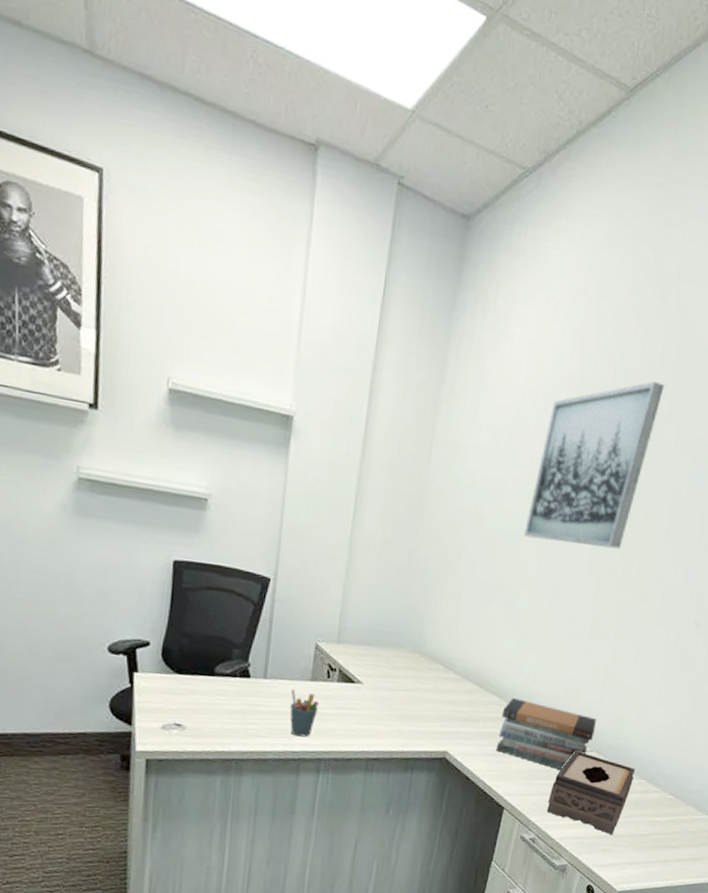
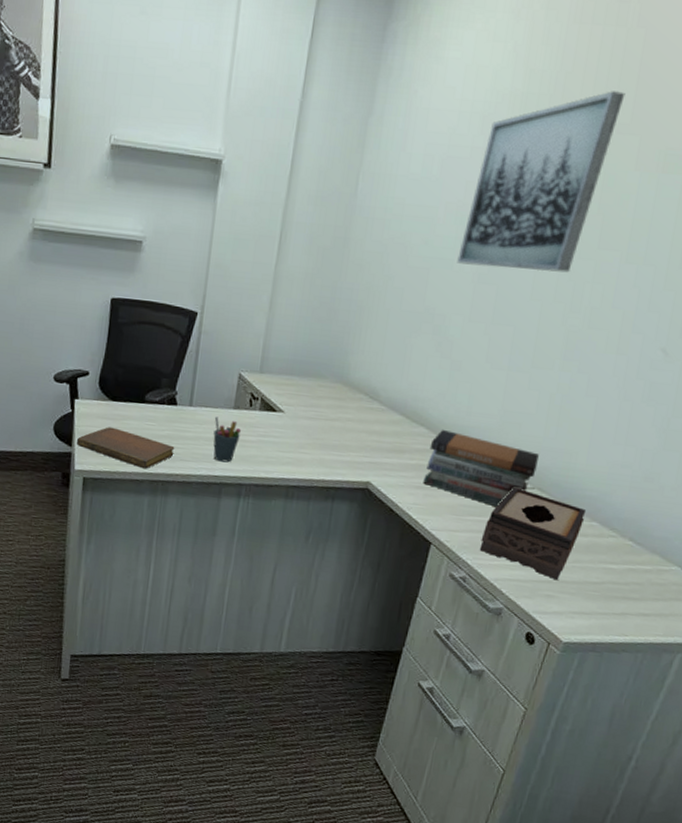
notebook: none [136,702,249,747] -> present [76,427,175,469]

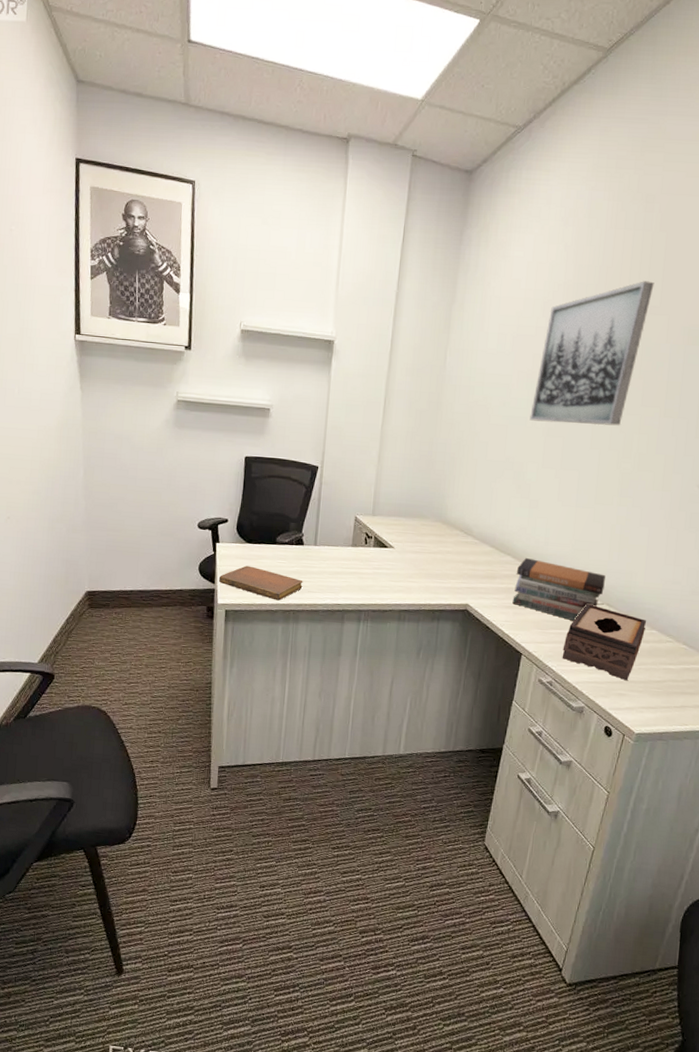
pen holder: present [213,416,241,463] -> none [335,553,358,592]

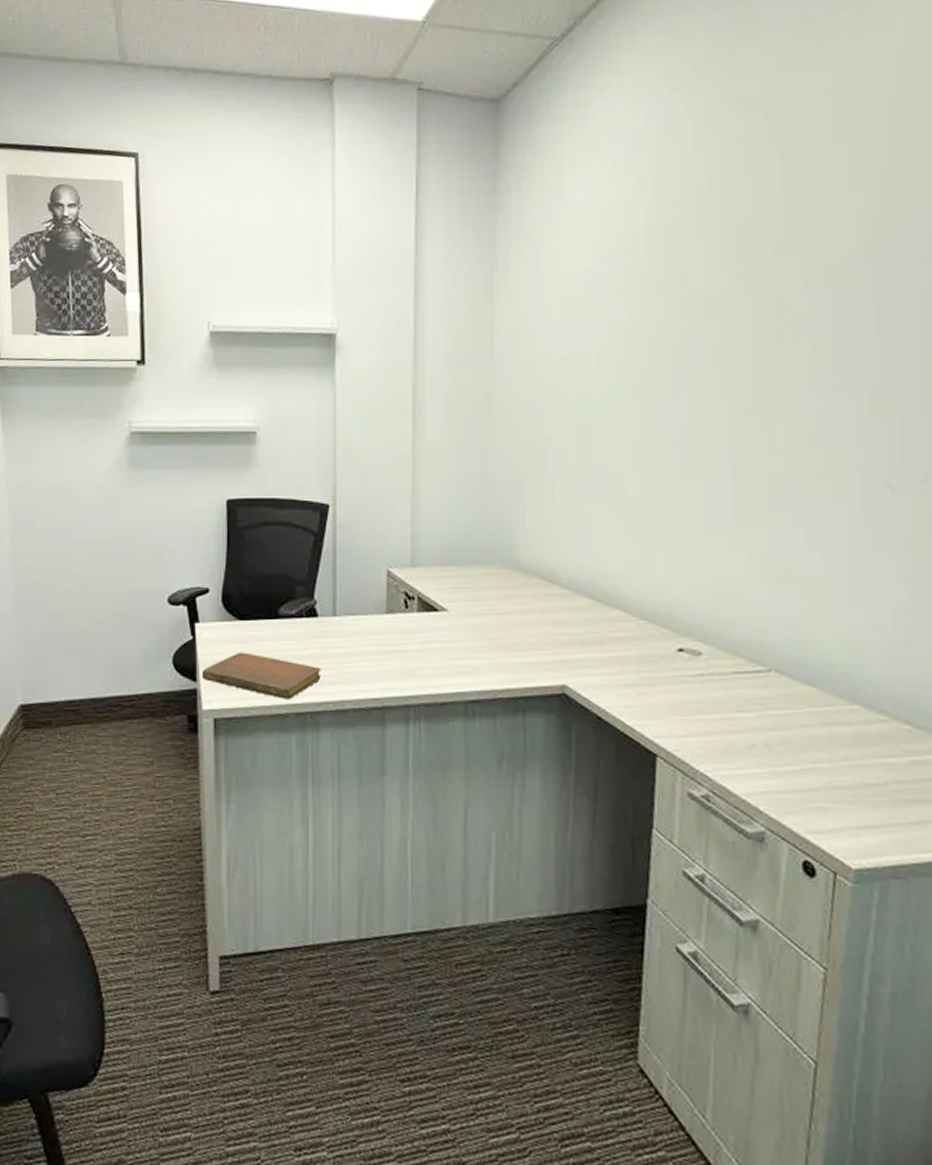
book stack: present [512,557,605,622] -> none [631,609,768,700]
wall art: present [530,281,655,426] -> none [621,211,774,415]
tissue box: present [562,603,647,681] -> none [718,671,843,787]

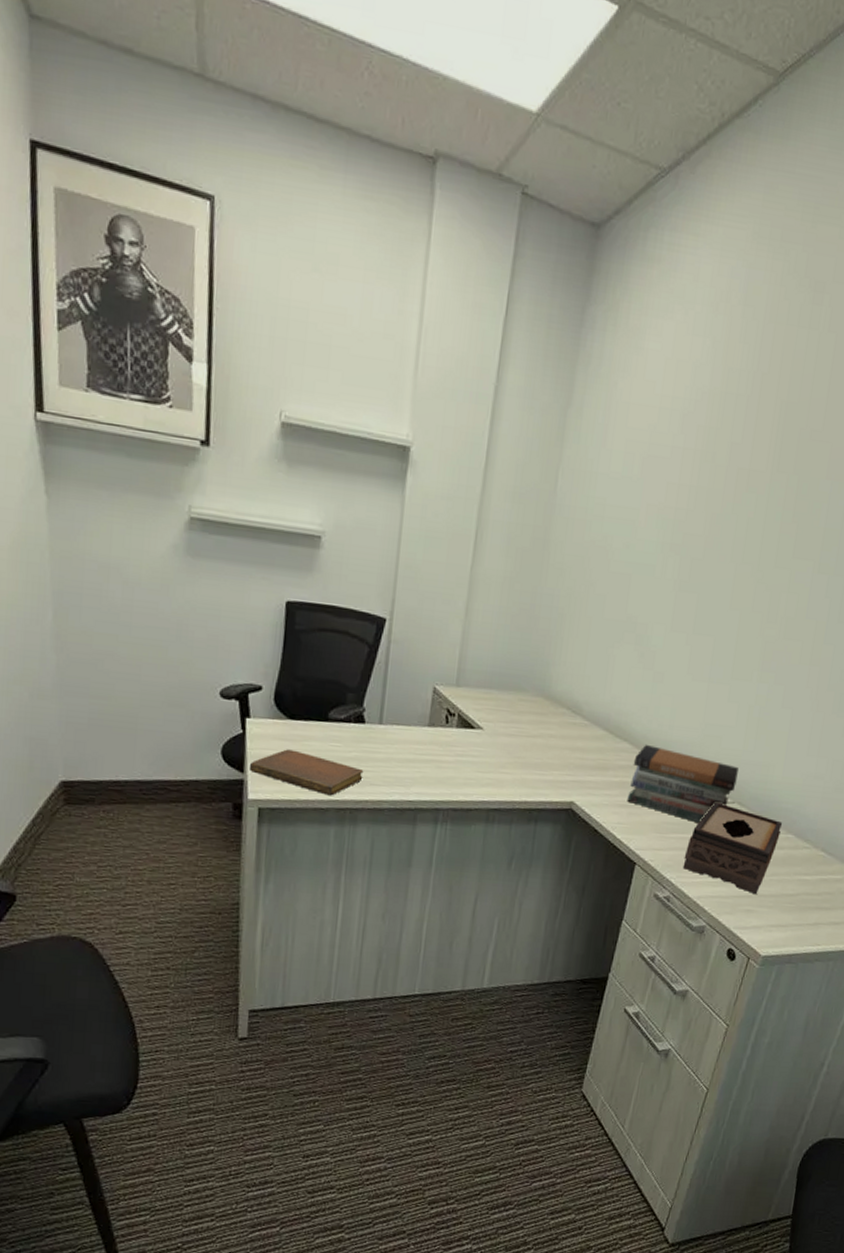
book stack: none [631,609,768,700] -> present [627,744,739,824]
tissue box: none [718,671,843,787] -> present [682,802,783,895]

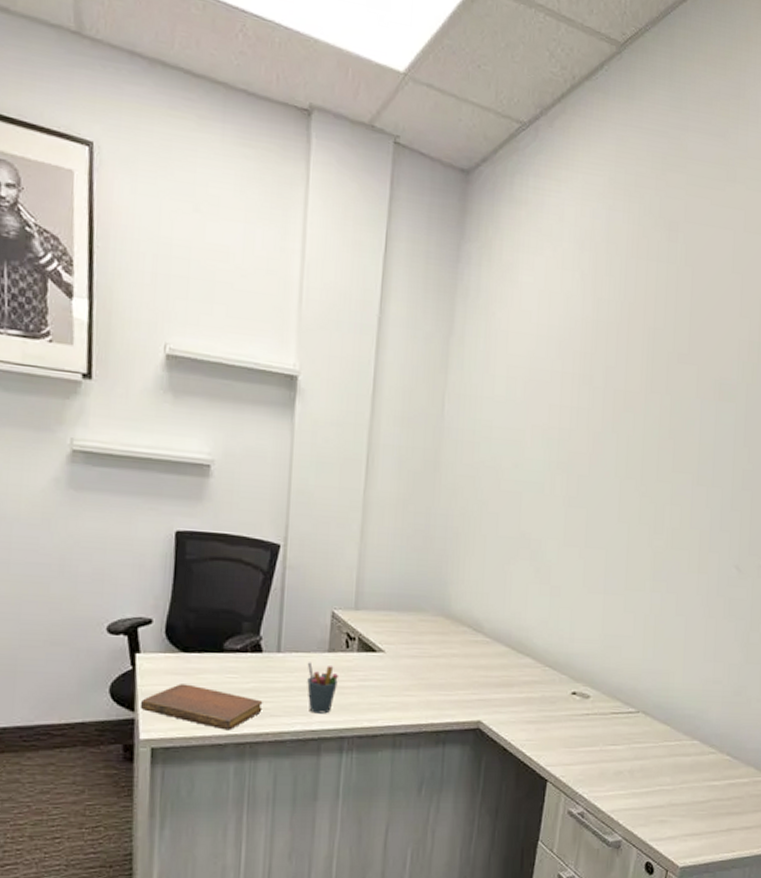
pen holder: none [406,735,437,786] -> present [307,662,338,714]
book stack: present [627,744,739,824] -> none [534,658,640,736]
tissue box: present [682,802,783,895] -> none [594,712,687,804]

